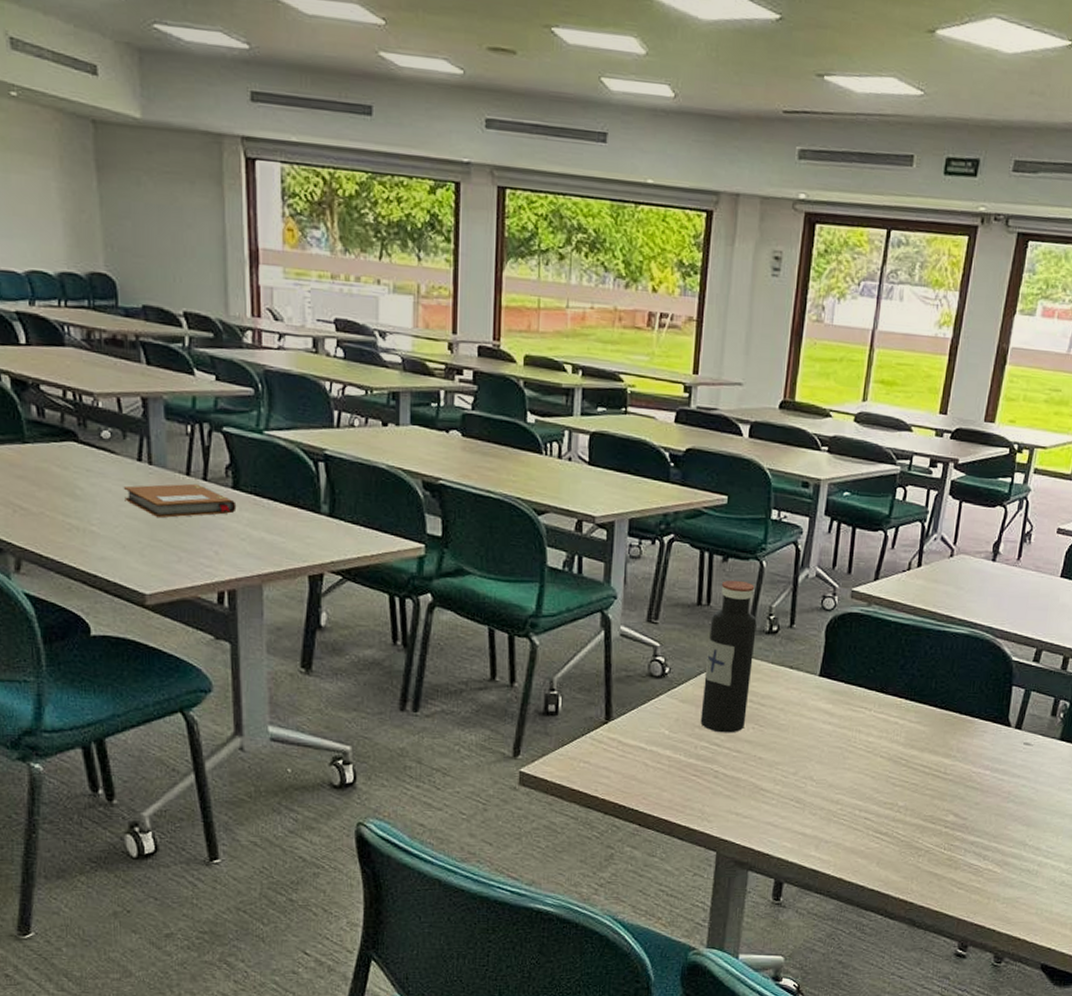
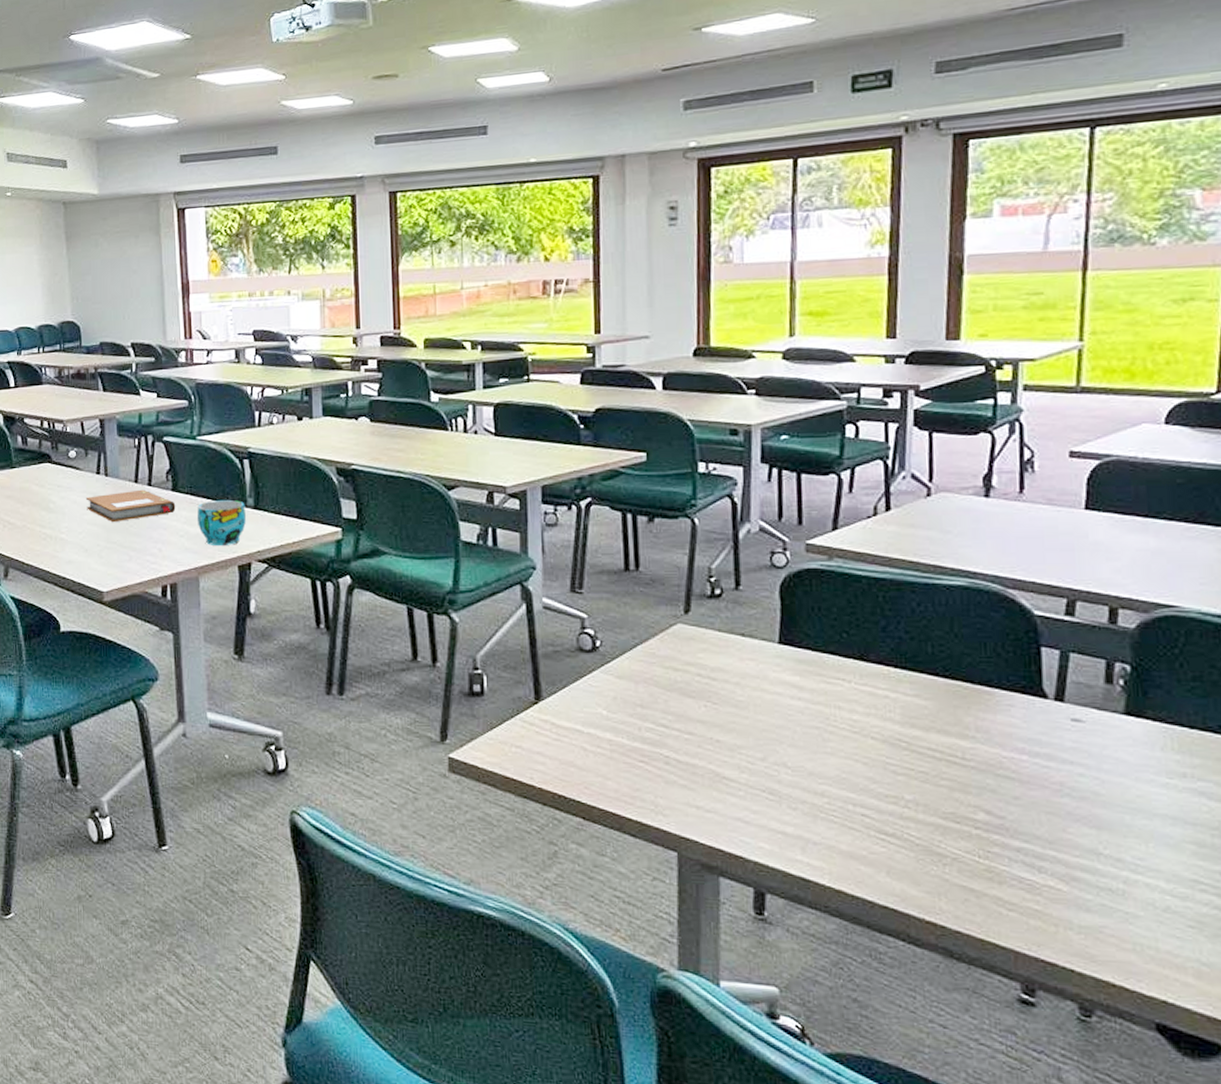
cup: none [263,503,319,553] -> present [197,500,246,545]
water bottle: present [700,580,757,733] -> none [641,541,696,713]

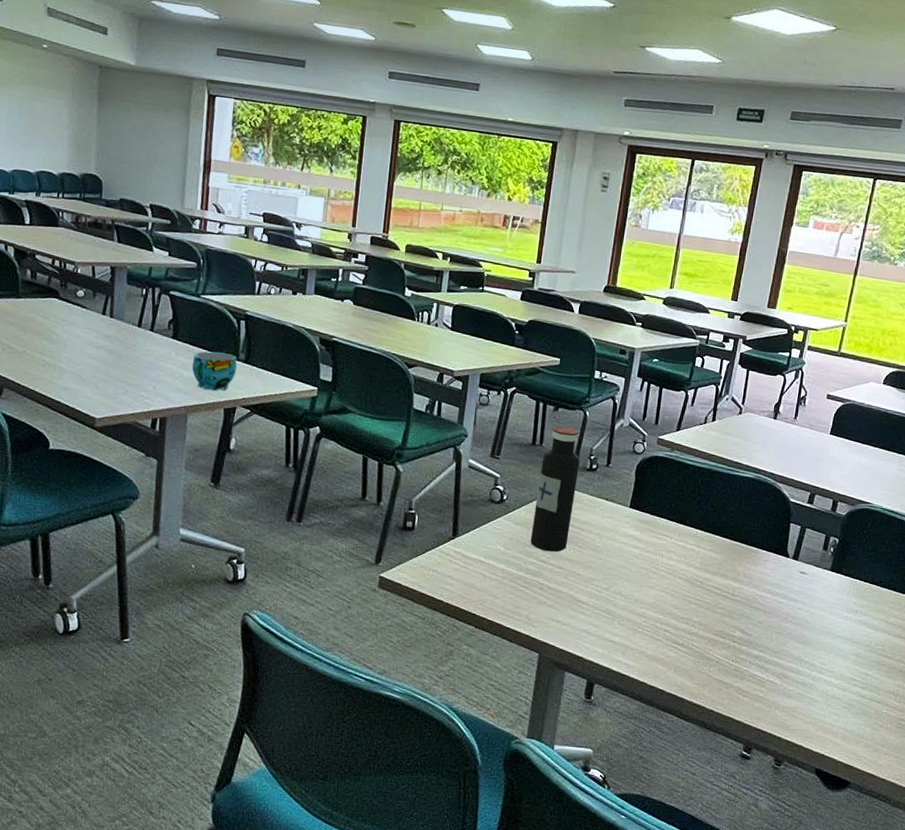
notebook: present [85,489,176,523] -> none [88,333,174,359]
water bottle: none [641,541,696,713] -> present [530,425,580,552]

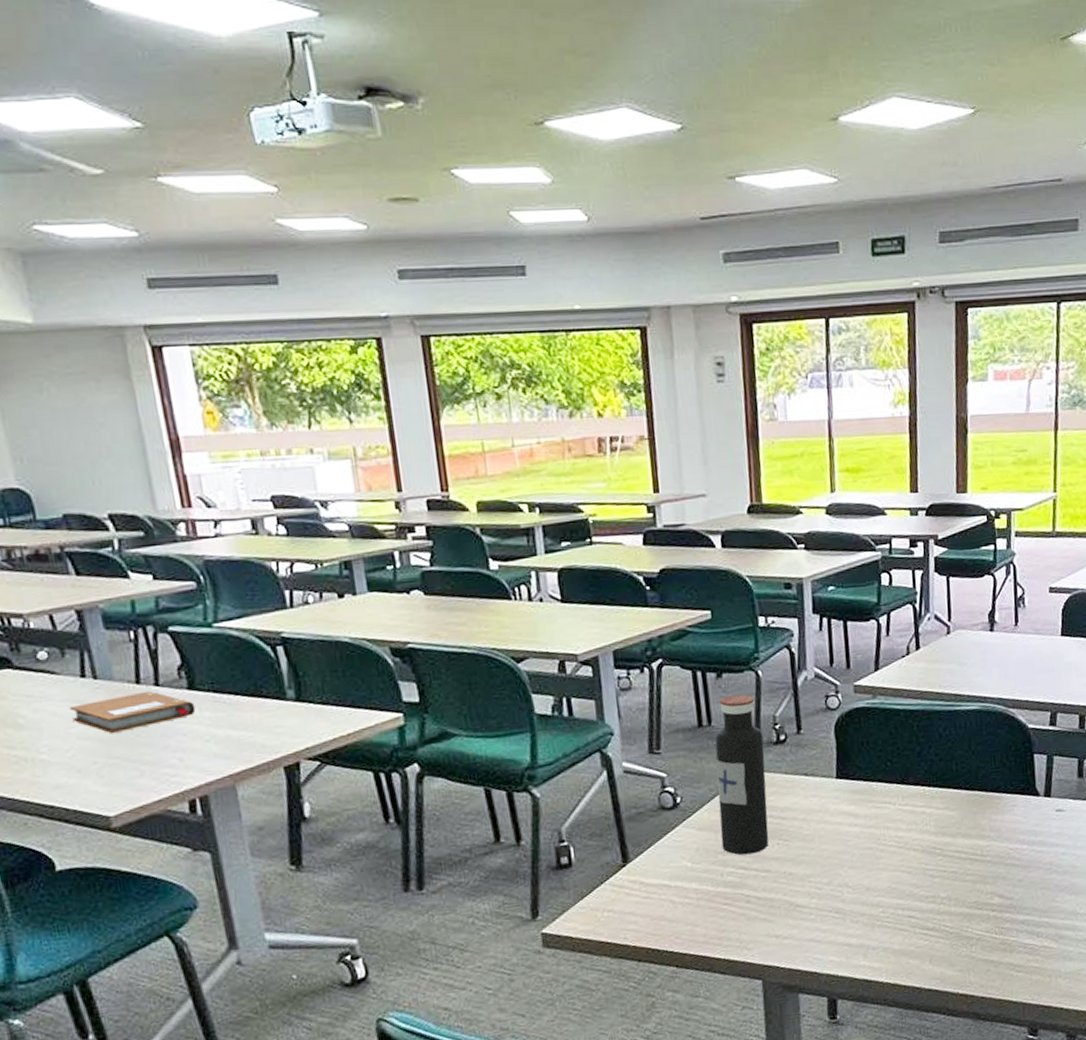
notebook: none [88,333,174,359] -> present [69,690,196,734]
cup: present [192,351,237,391] -> none [224,693,288,748]

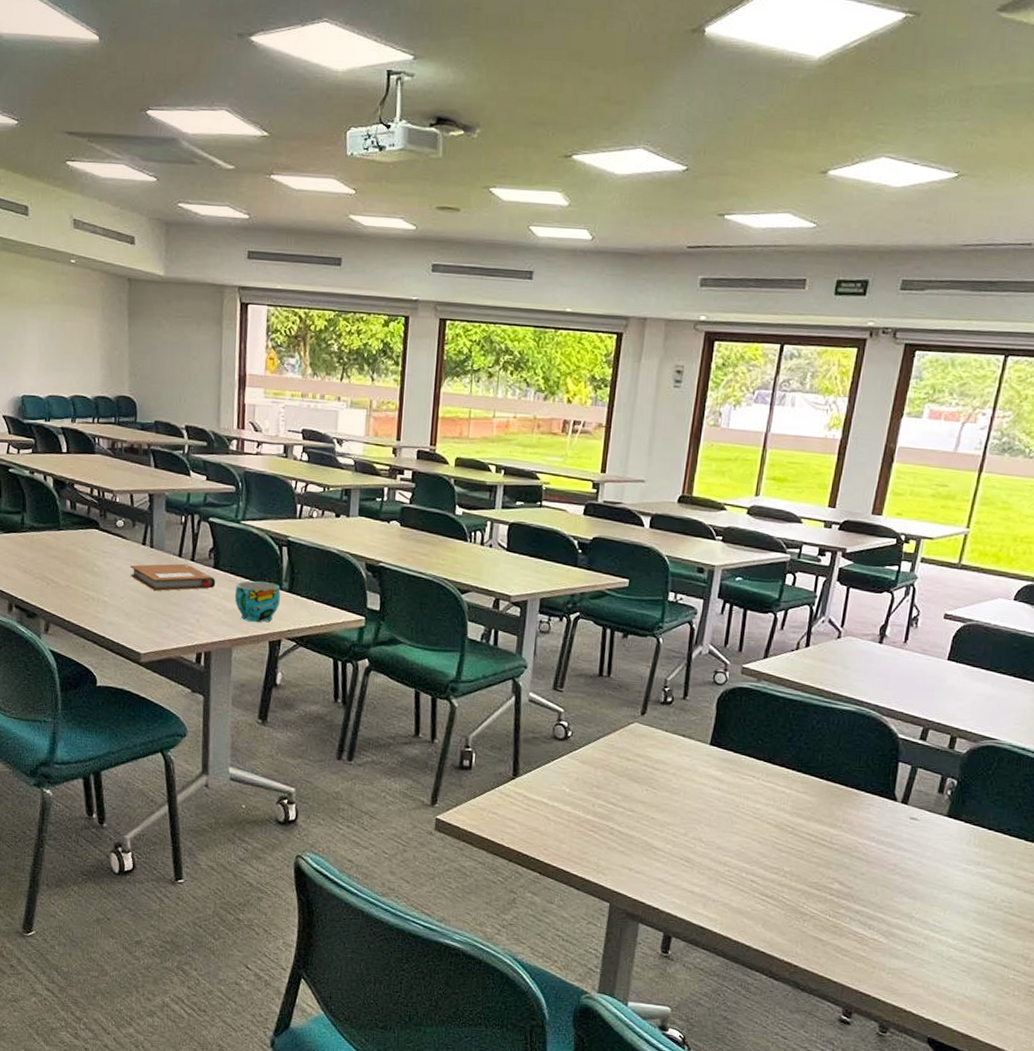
cup: none [224,693,288,748] -> present [235,581,280,623]
water bottle: present [714,694,769,855] -> none [598,654,653,794]

